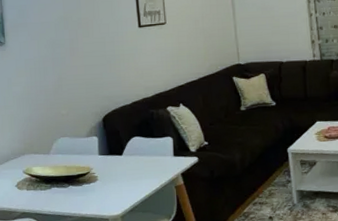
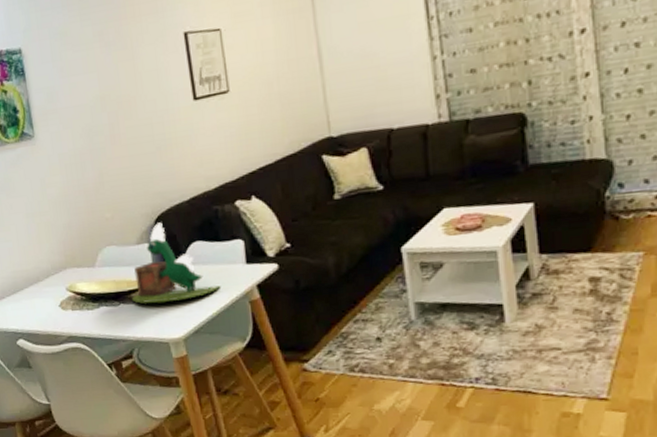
plant pot: none [80,120,153,186] -> present [132,222,221,304]

